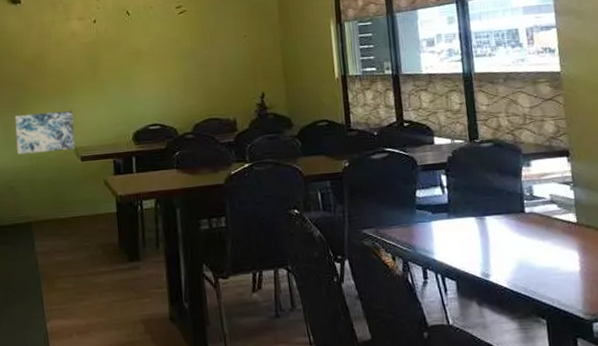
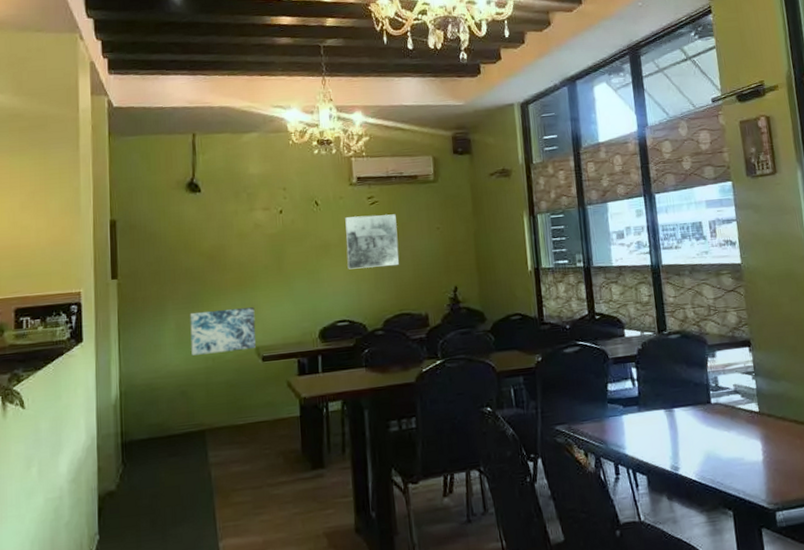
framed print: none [155,23,207,76] -> present [345,214,399,270]

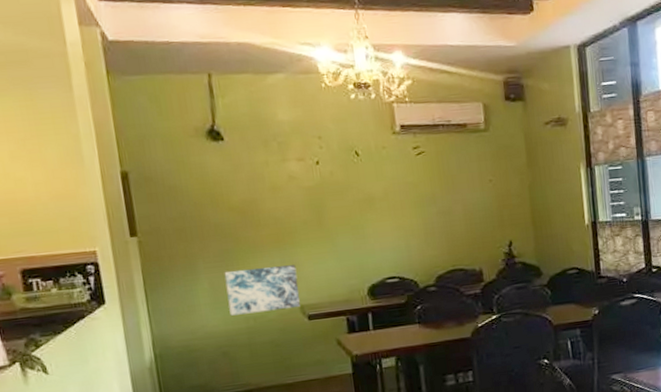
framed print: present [345,214,399,270] -> none [389,165,450,225]

